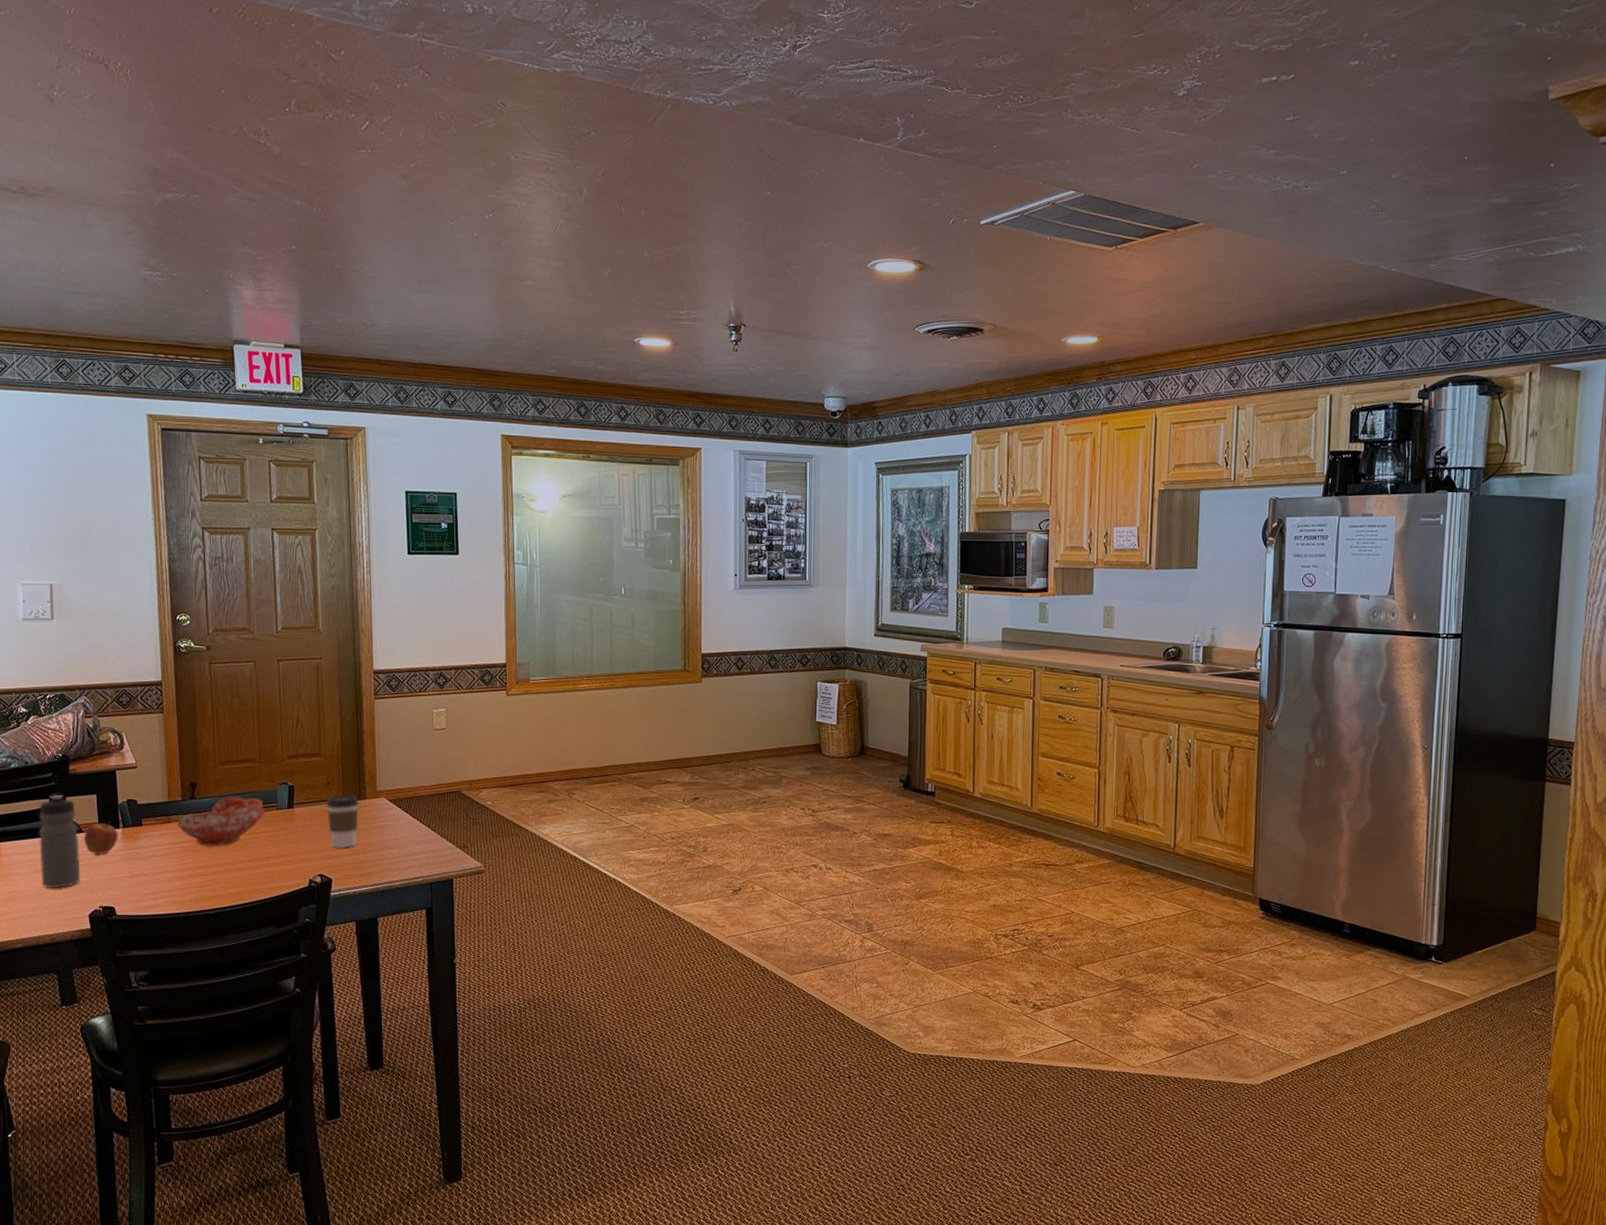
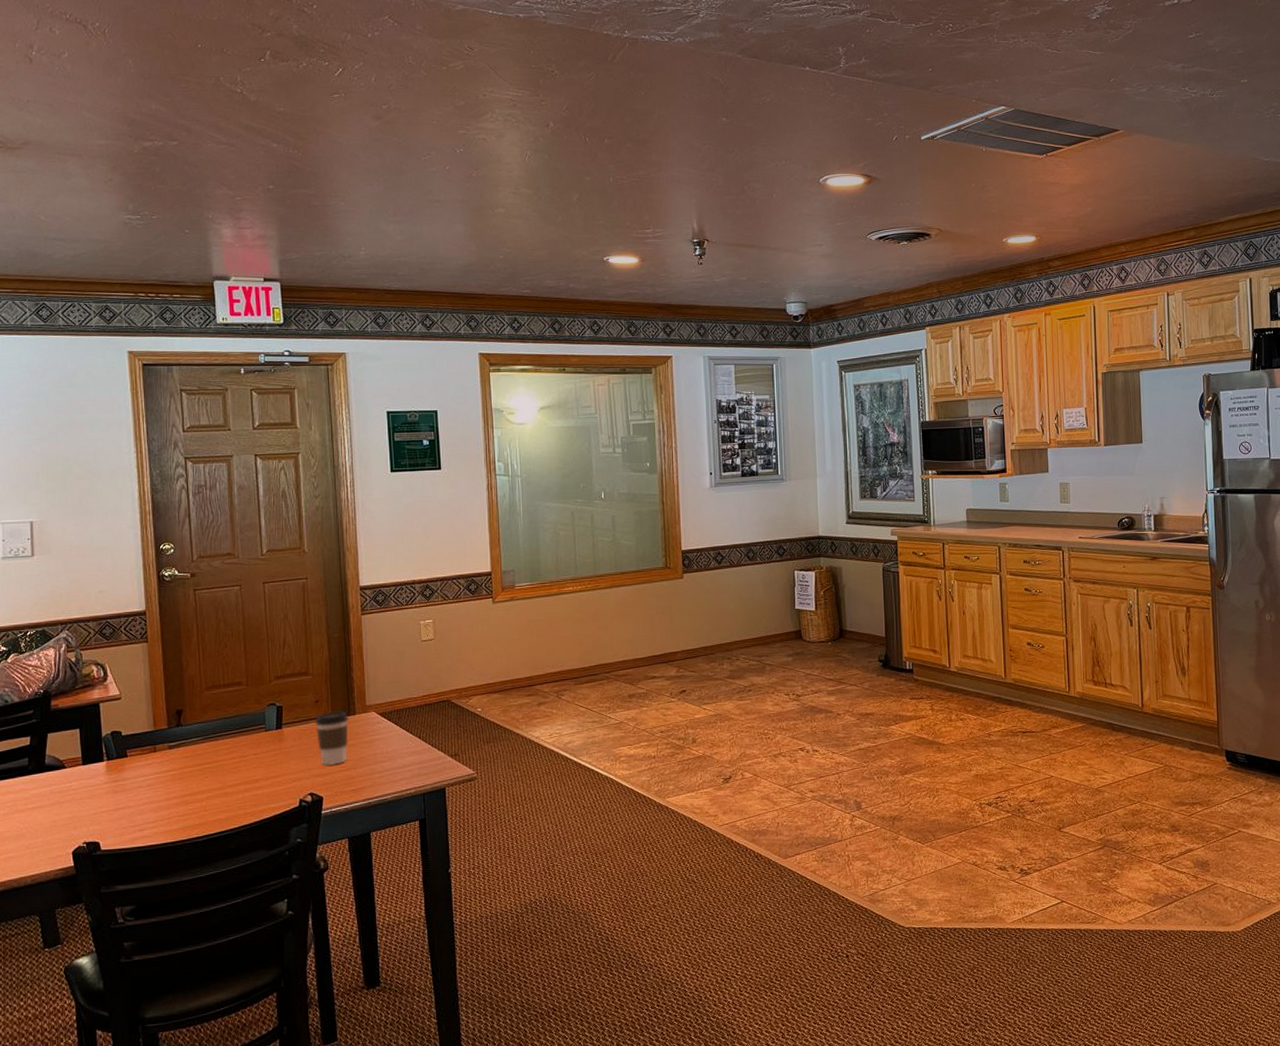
water bottle: present [38,794,81,889] -> none [19,731,63,829]
fruit: present [84,821,118,855] -> none [67,754,102,790]
ceramic bowl: present [177,797,265,846] -> none [163,721,253,773]

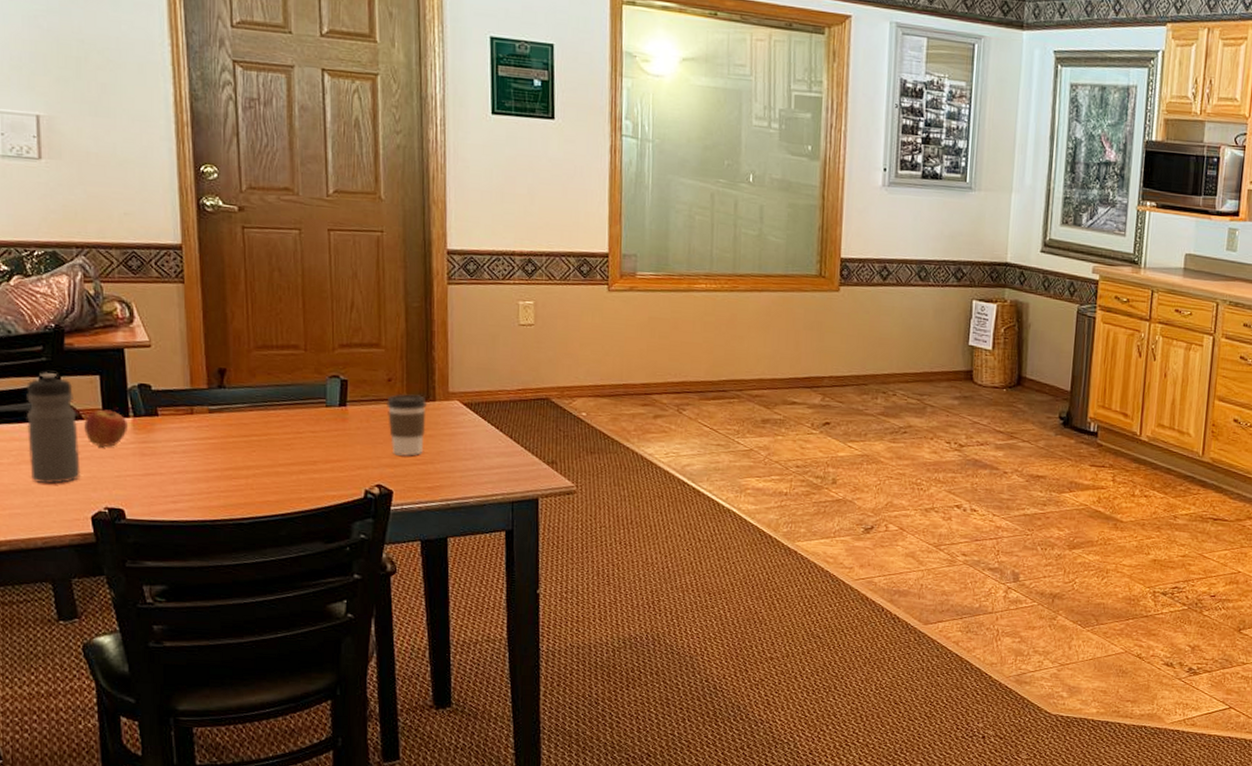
water bottle: none [19,731,63,829] -> present [26,371,81,485]
fruit: none [67,754,102,790] -> present [84,407,128,448]

